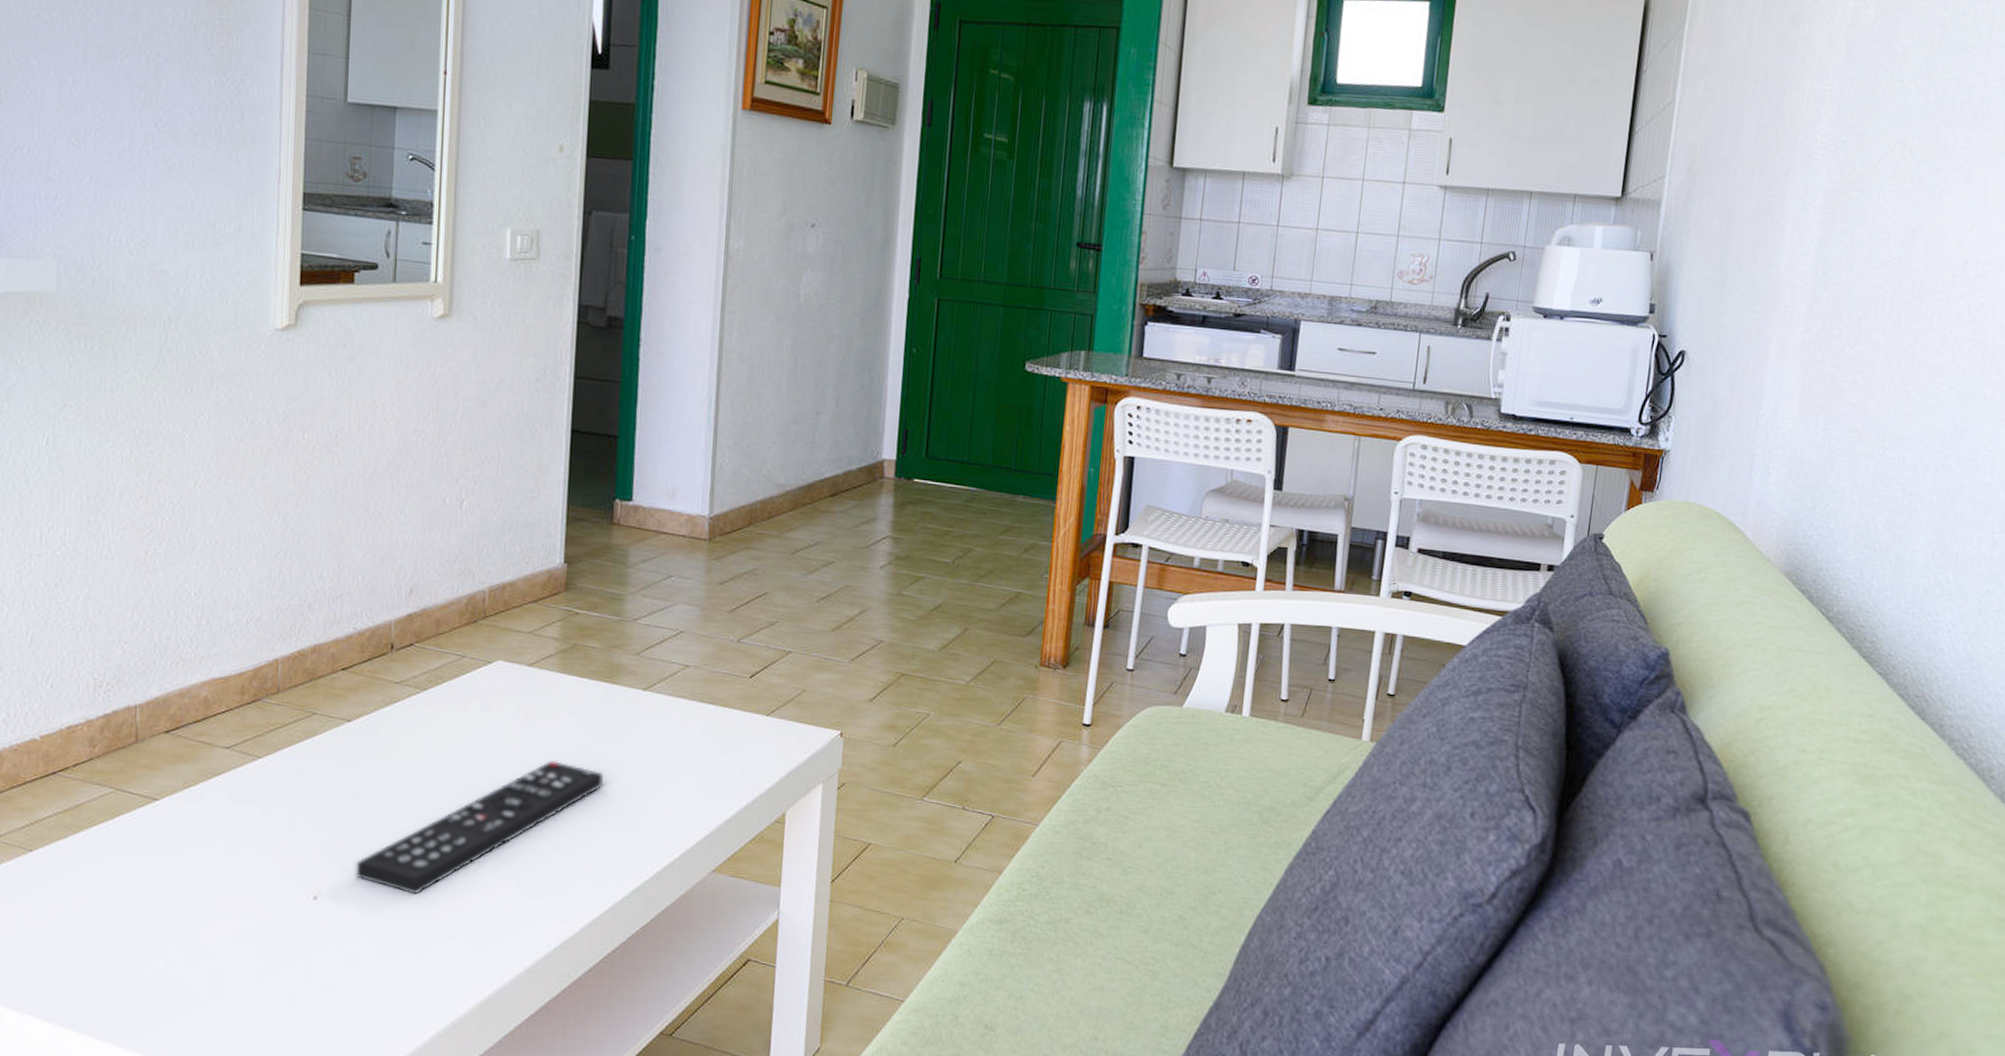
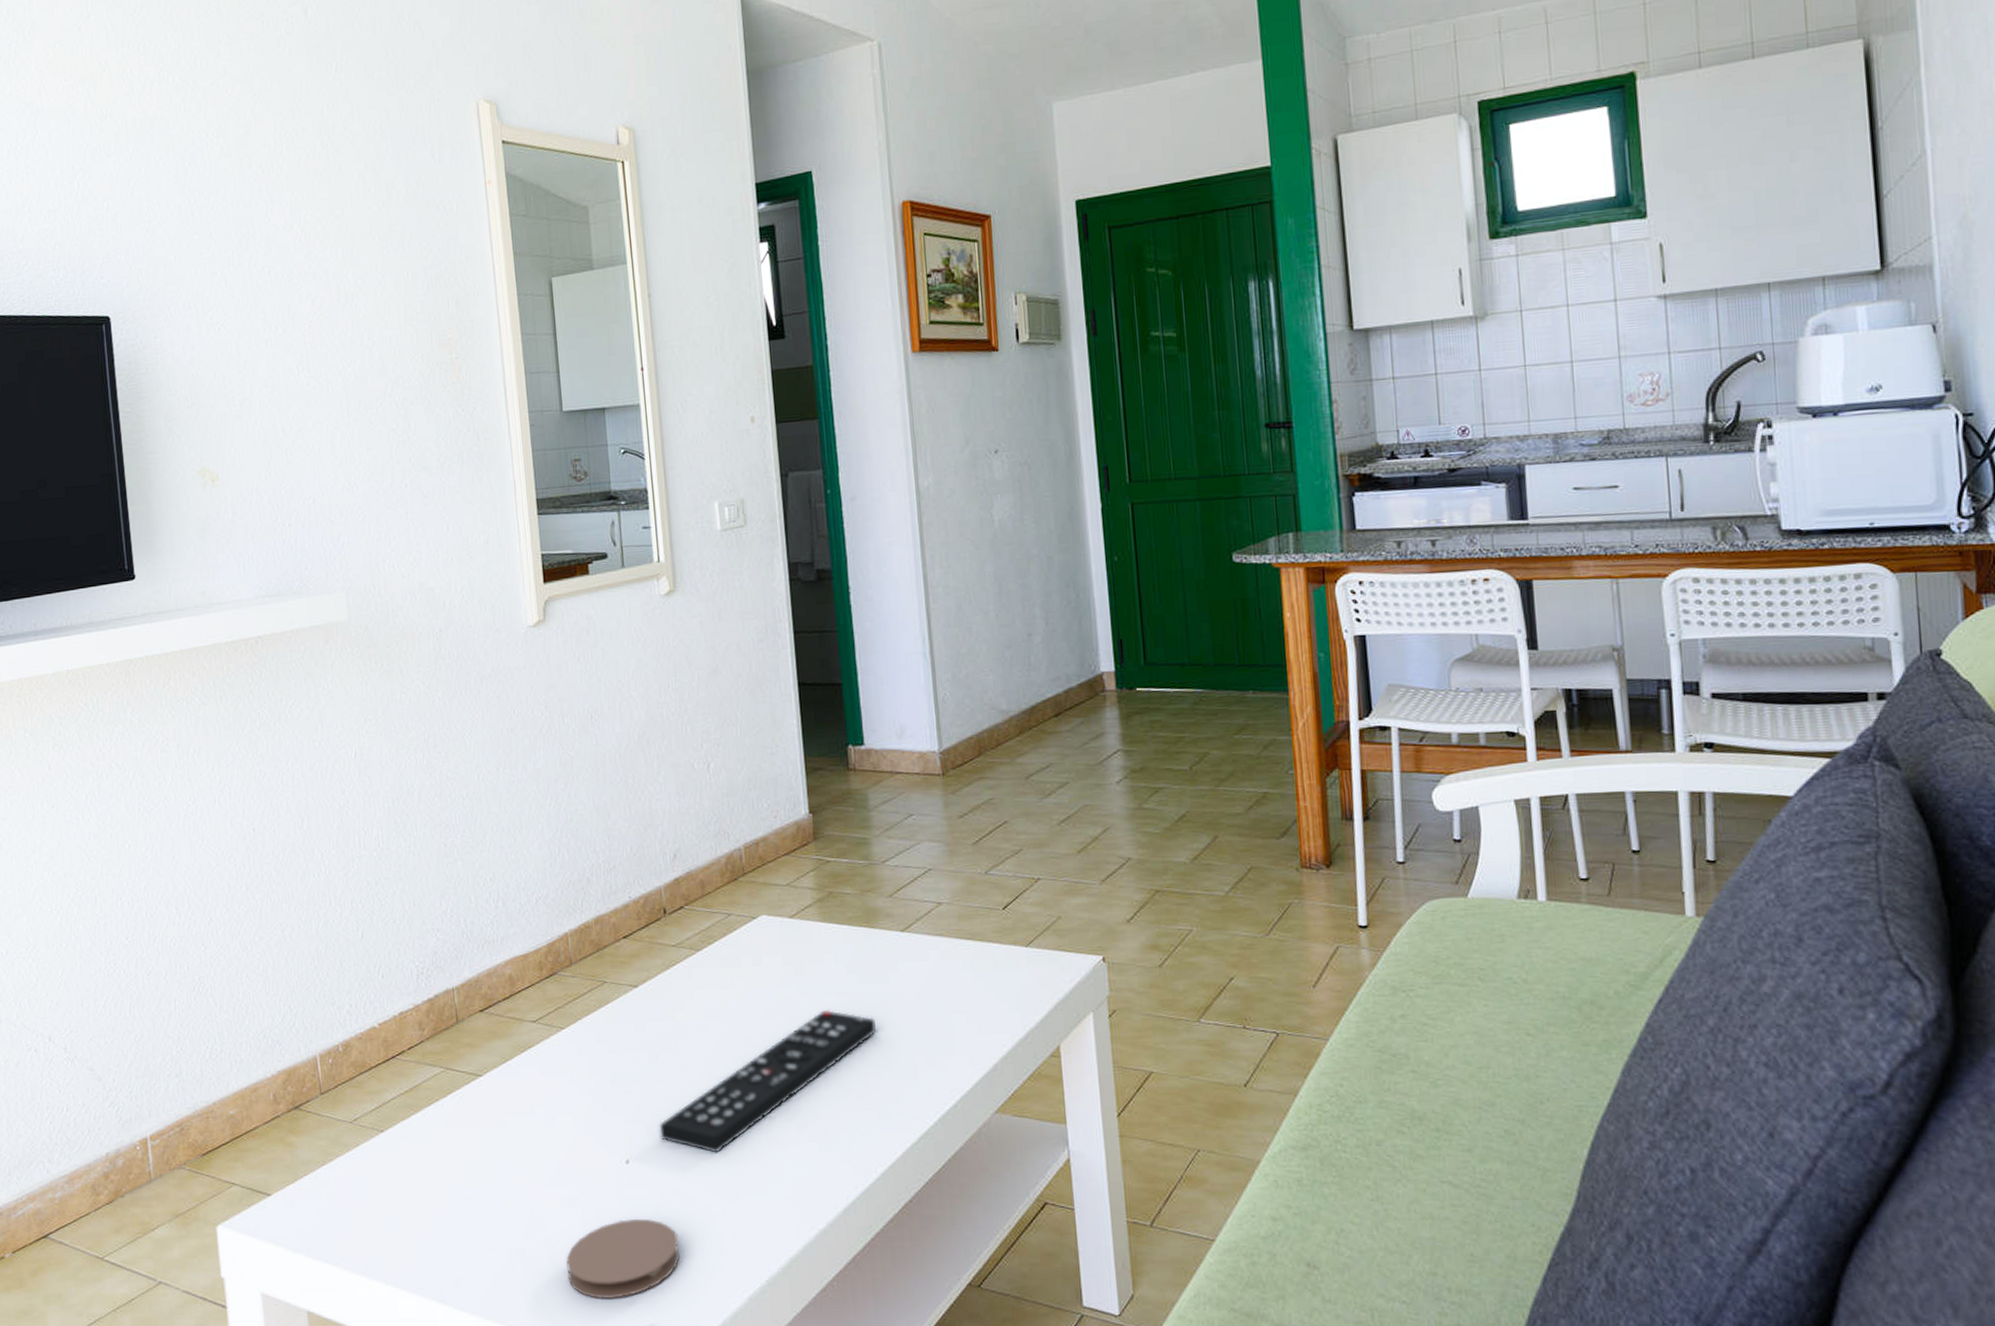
coaster: none [232,955,362,1035] -> present [566,1219,680,1300]

